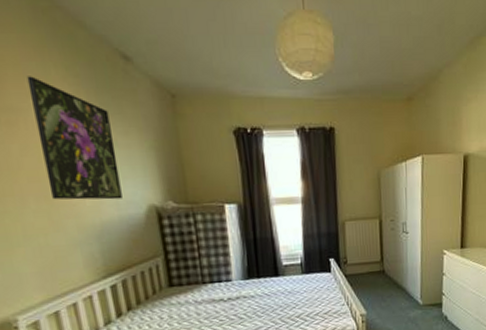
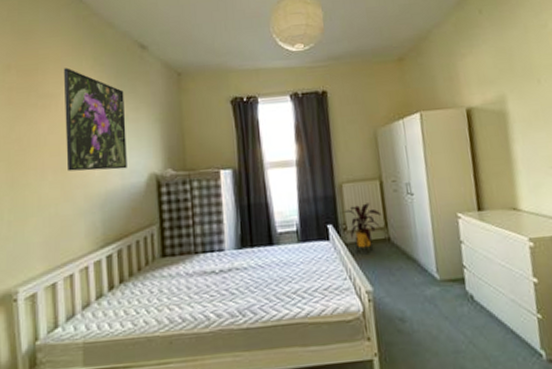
house plant: none [342,239,380,284] -> present [341,203,384,254]

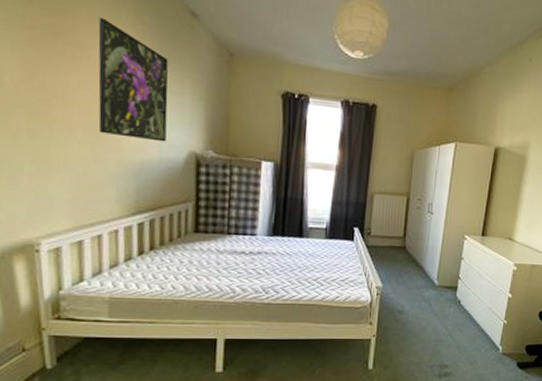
house plant: present [341,203,384,254] -> none [368,214,403,257]

